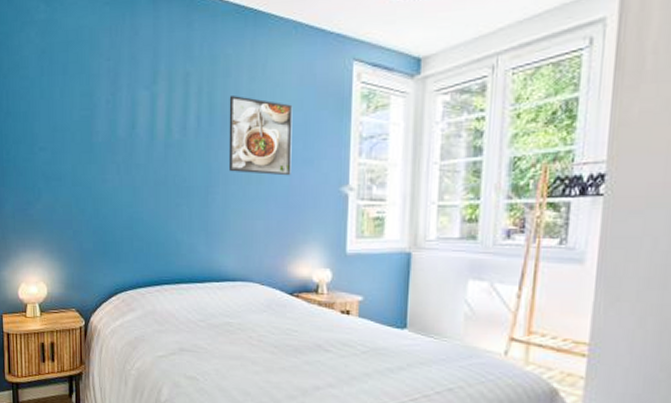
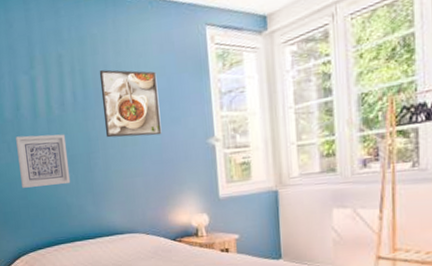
wall art: none [127,158,184,217] -> present [16,134,71,188]

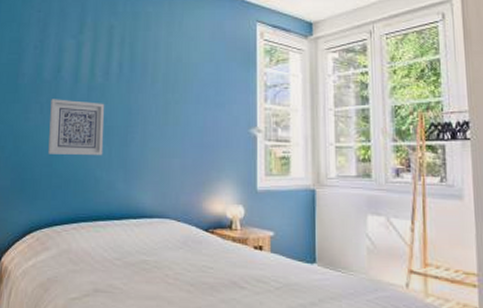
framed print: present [99,69,162,138] -> none [147,47,206,118]

